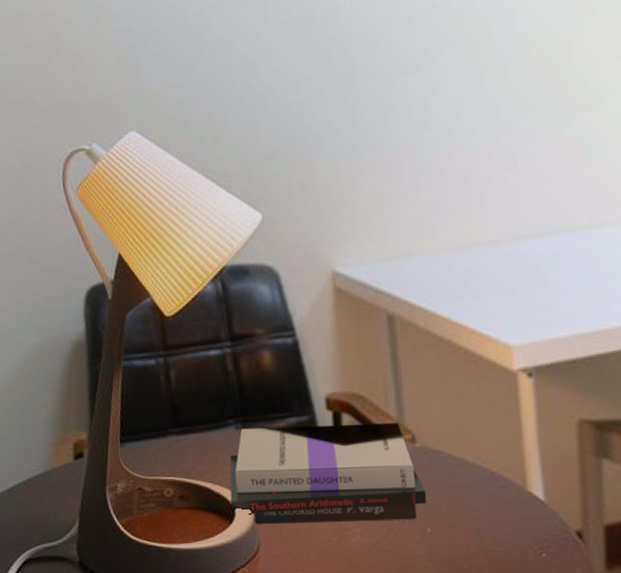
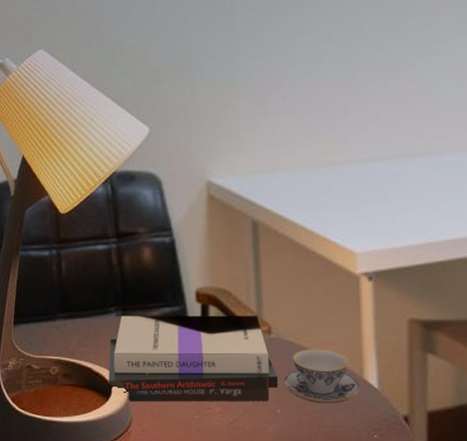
teacup: none [431,457,524,520] -> present [283,348,361,404]

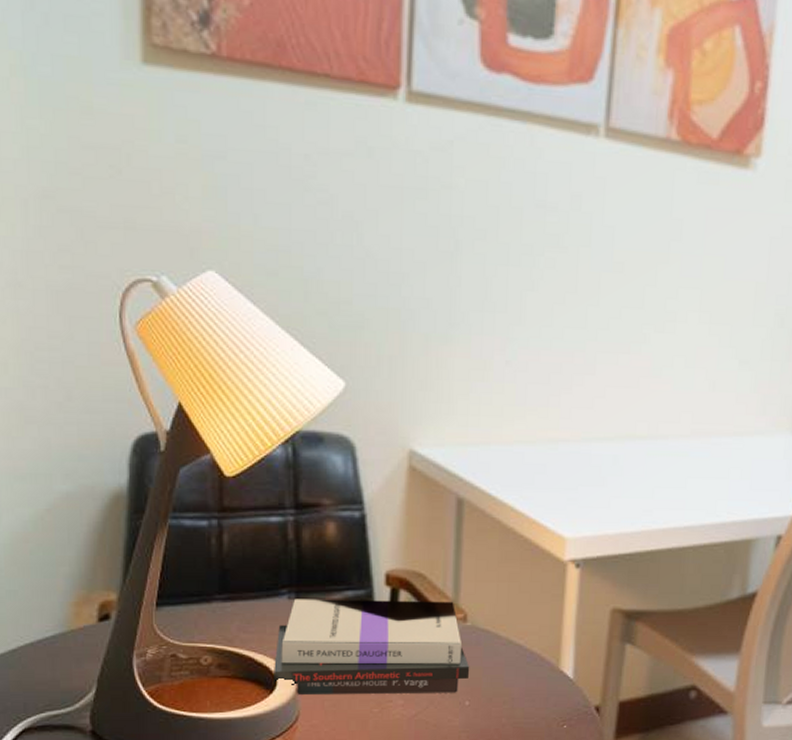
teacup: present [283,348,361,404] -> none [474,637,555,695]

